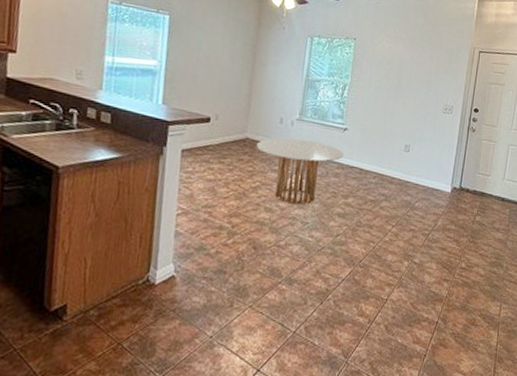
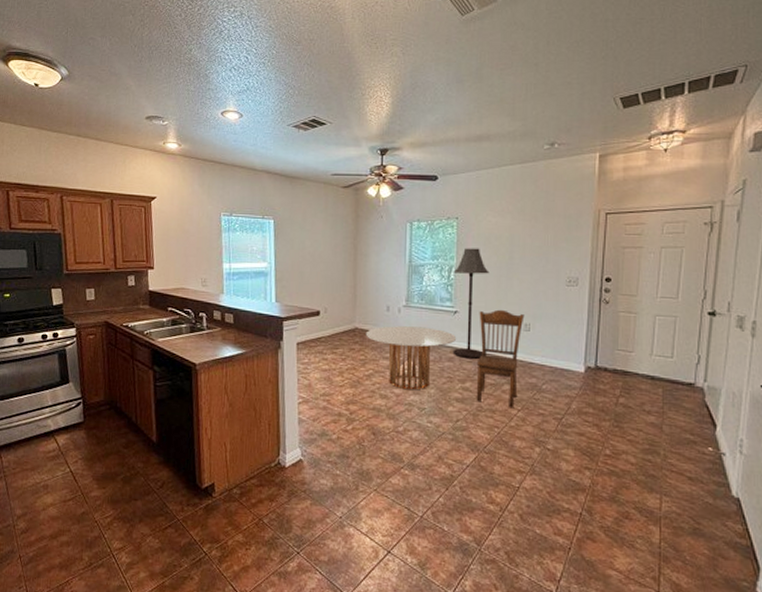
floor lamp: none [339,68,379,176] -> present [452,248,489,359]
dining chair: none [357,129,406,224] -> present [476,309,525,408]

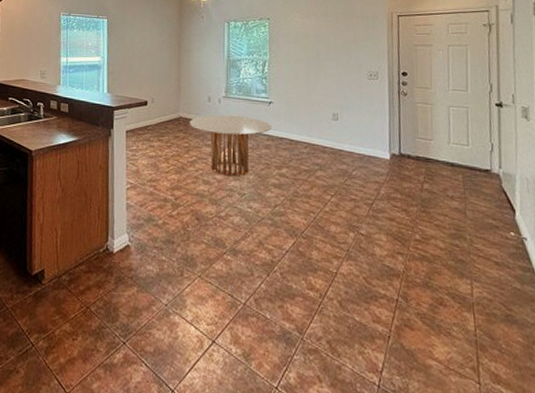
floor lamp: present [452,248,489,359] -> none [268,45,299,146]
dining chair: present [476,309,525,408] -> none [291,100,333,194]

